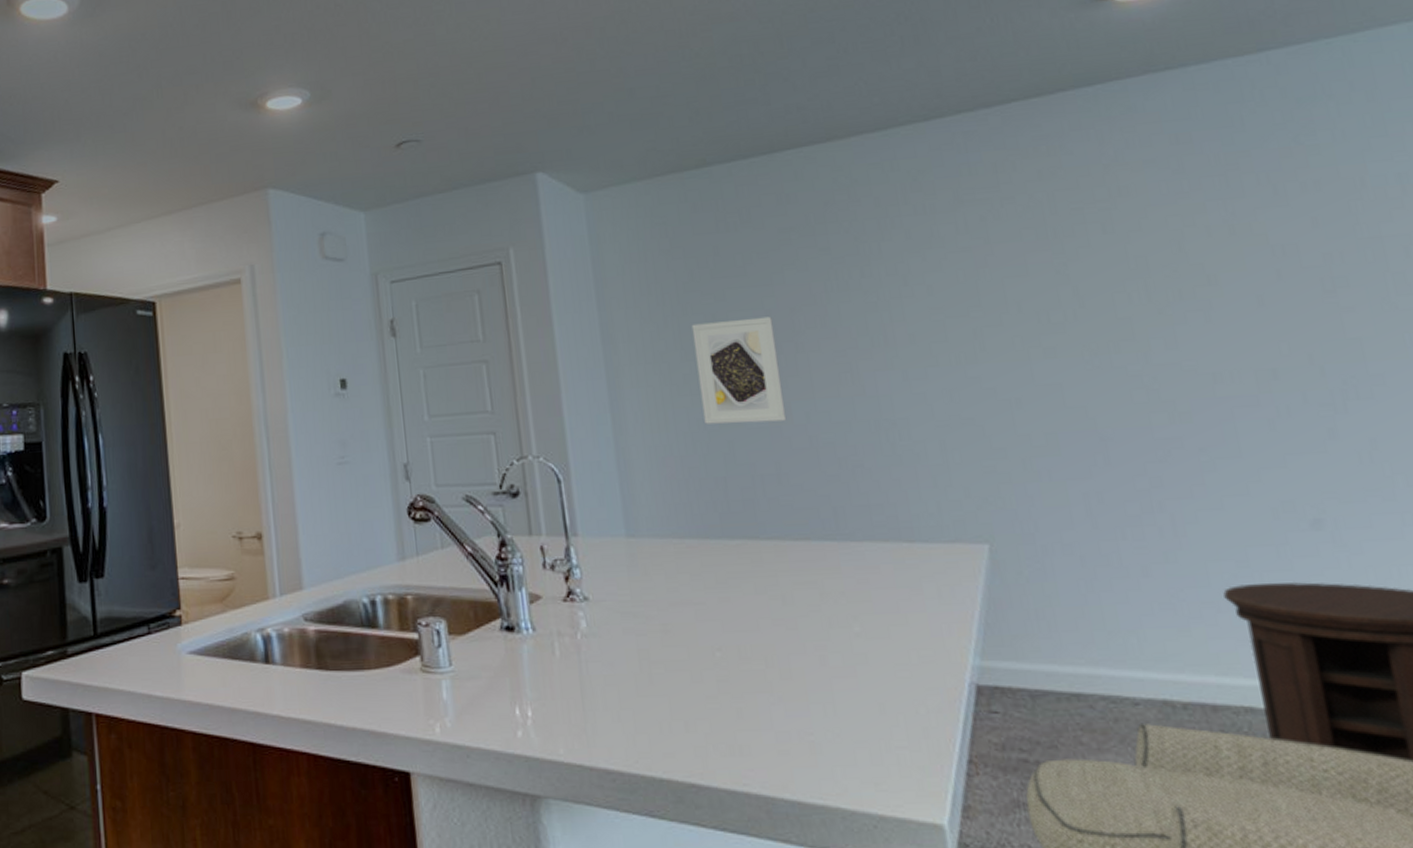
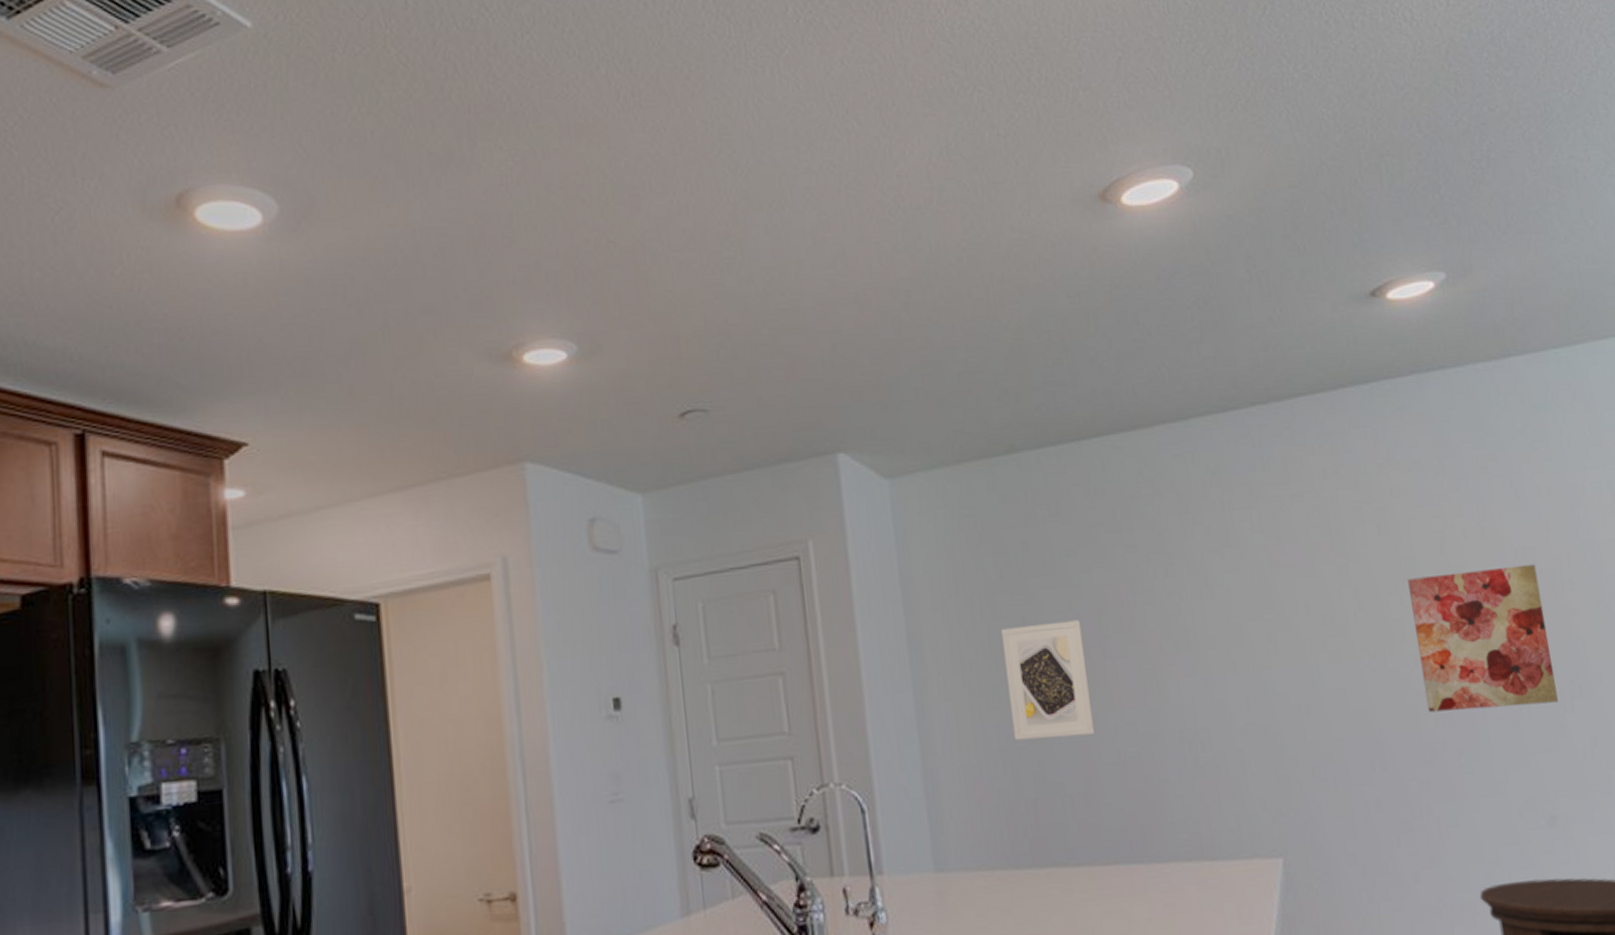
wall art: none [1137,261,1326,410] -> present [1407,564,1558,713]

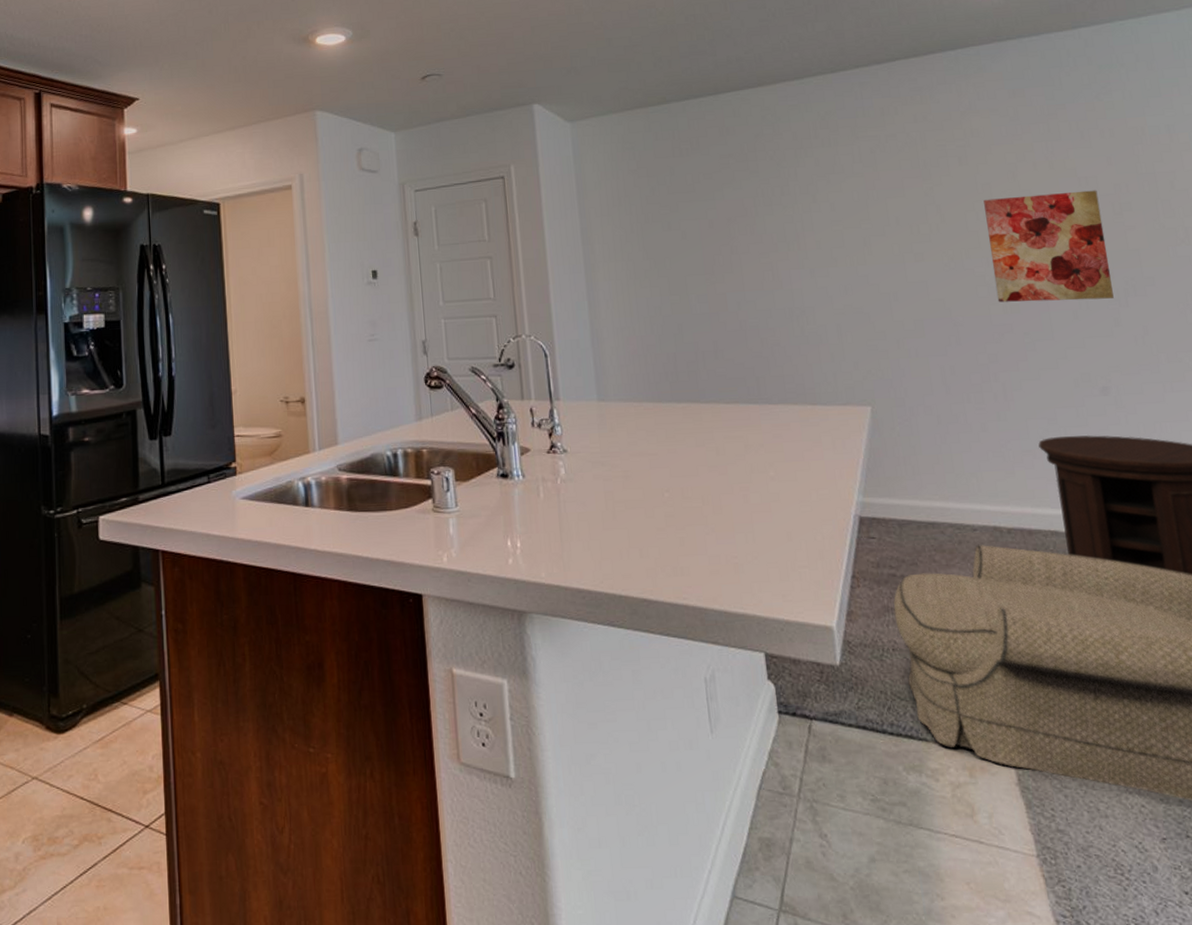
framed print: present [1001,620,1096,741] -> none [652,225,723,311]

